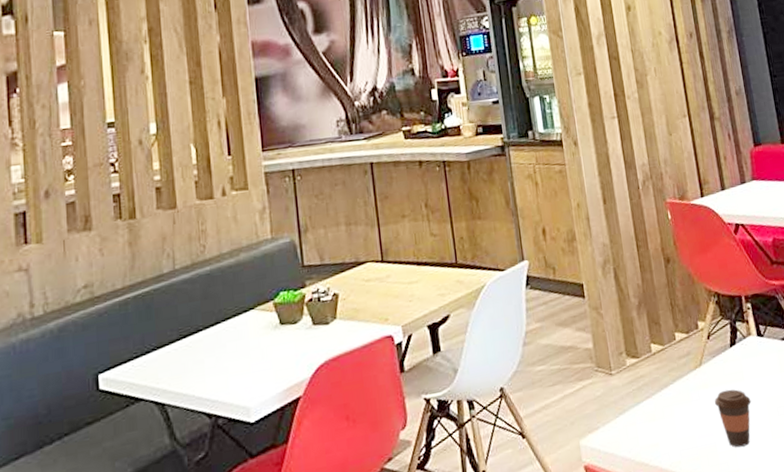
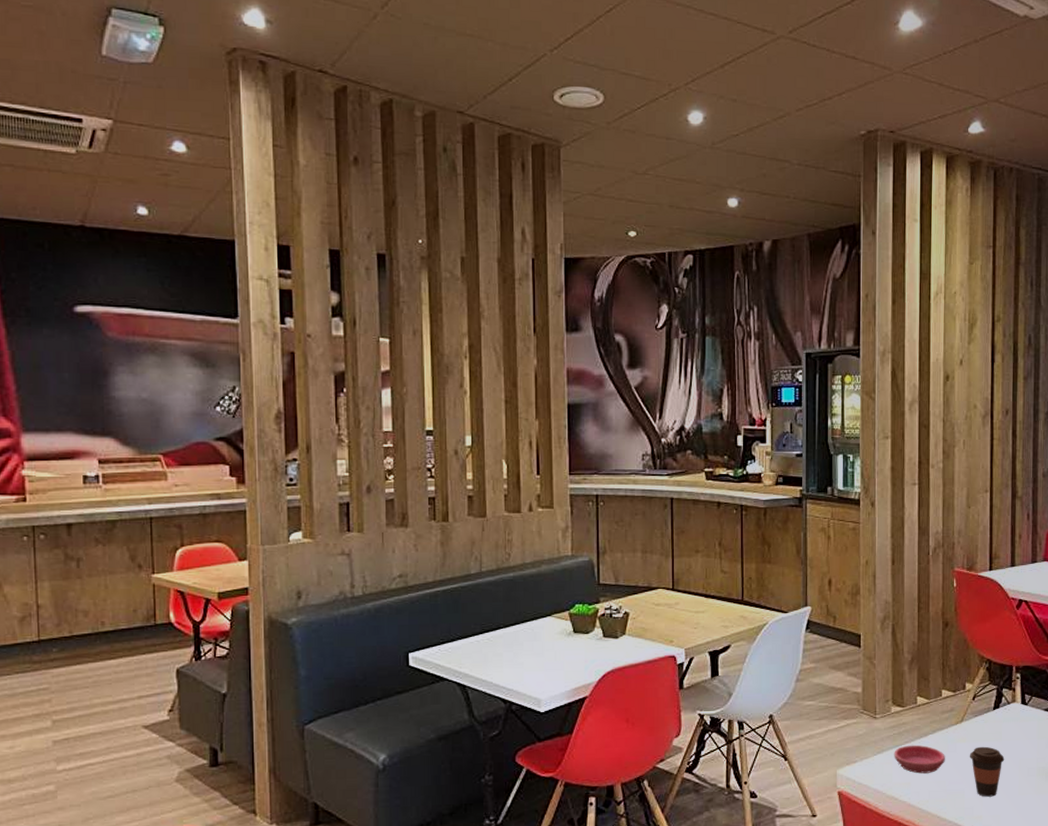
saucer: none [636,398,691,432] -> present [894,744,945,774]

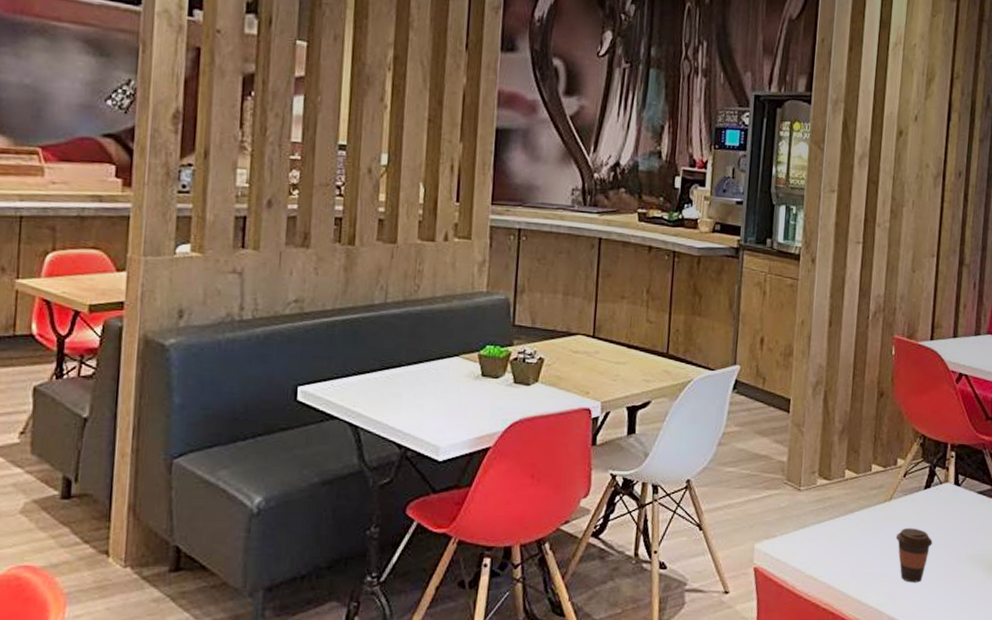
saucer: present [894,744,945,774] -> none [816,521,871,553]

